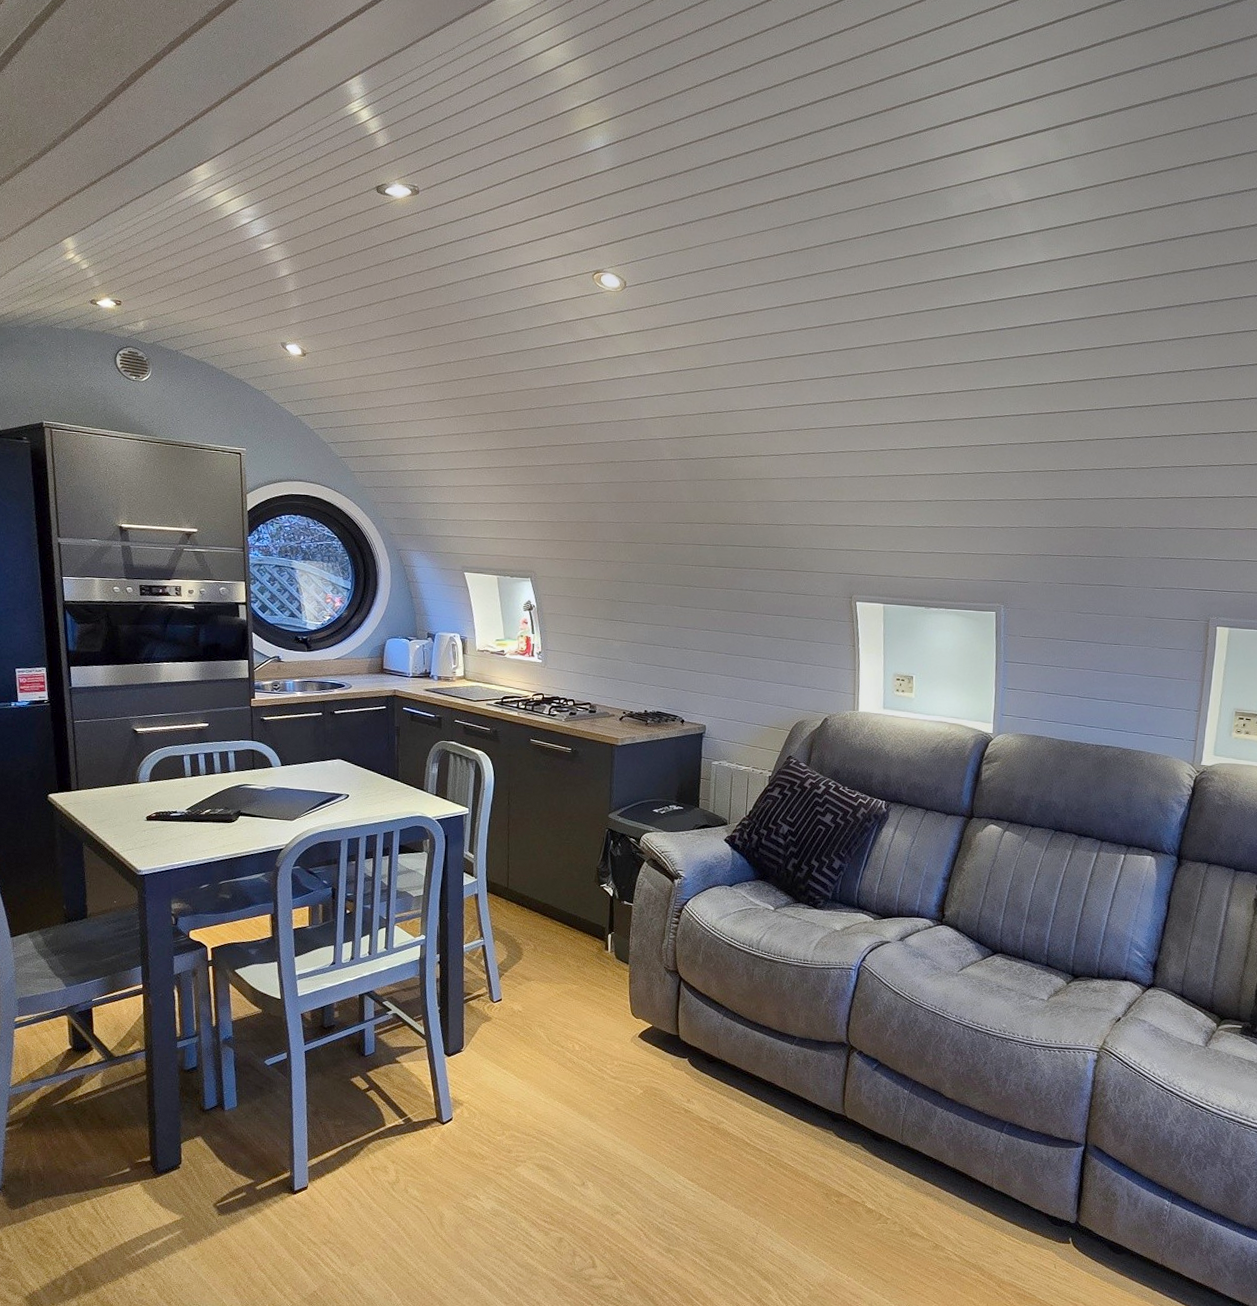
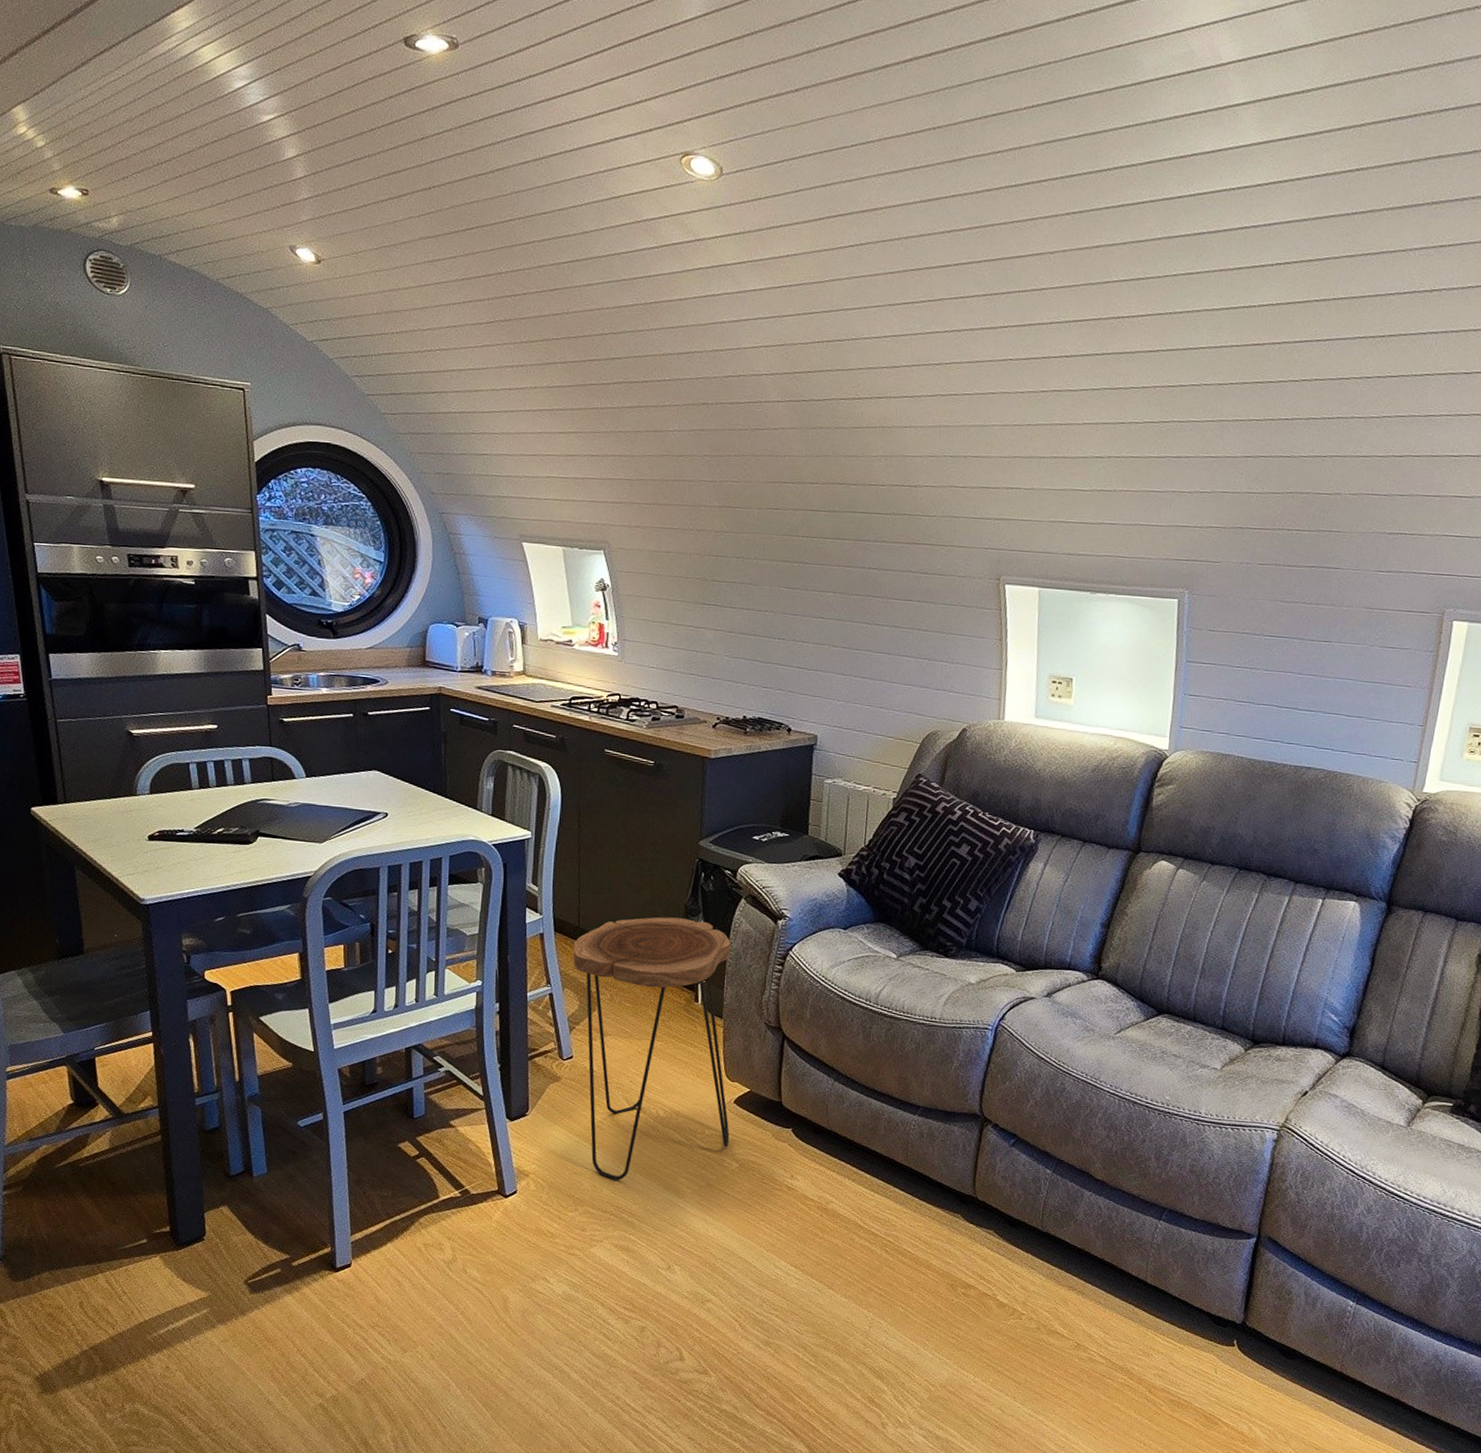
side table: none [502,878,636,1107] -> present [573,917,731,1181]

